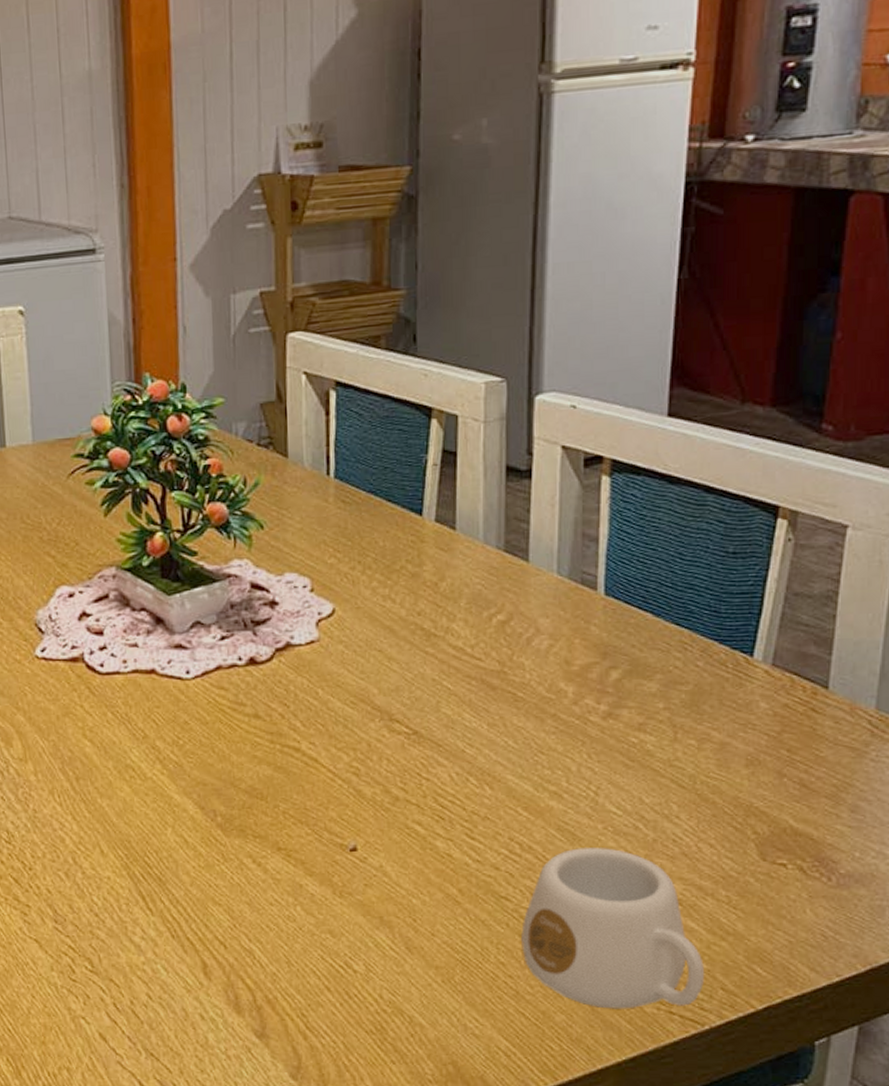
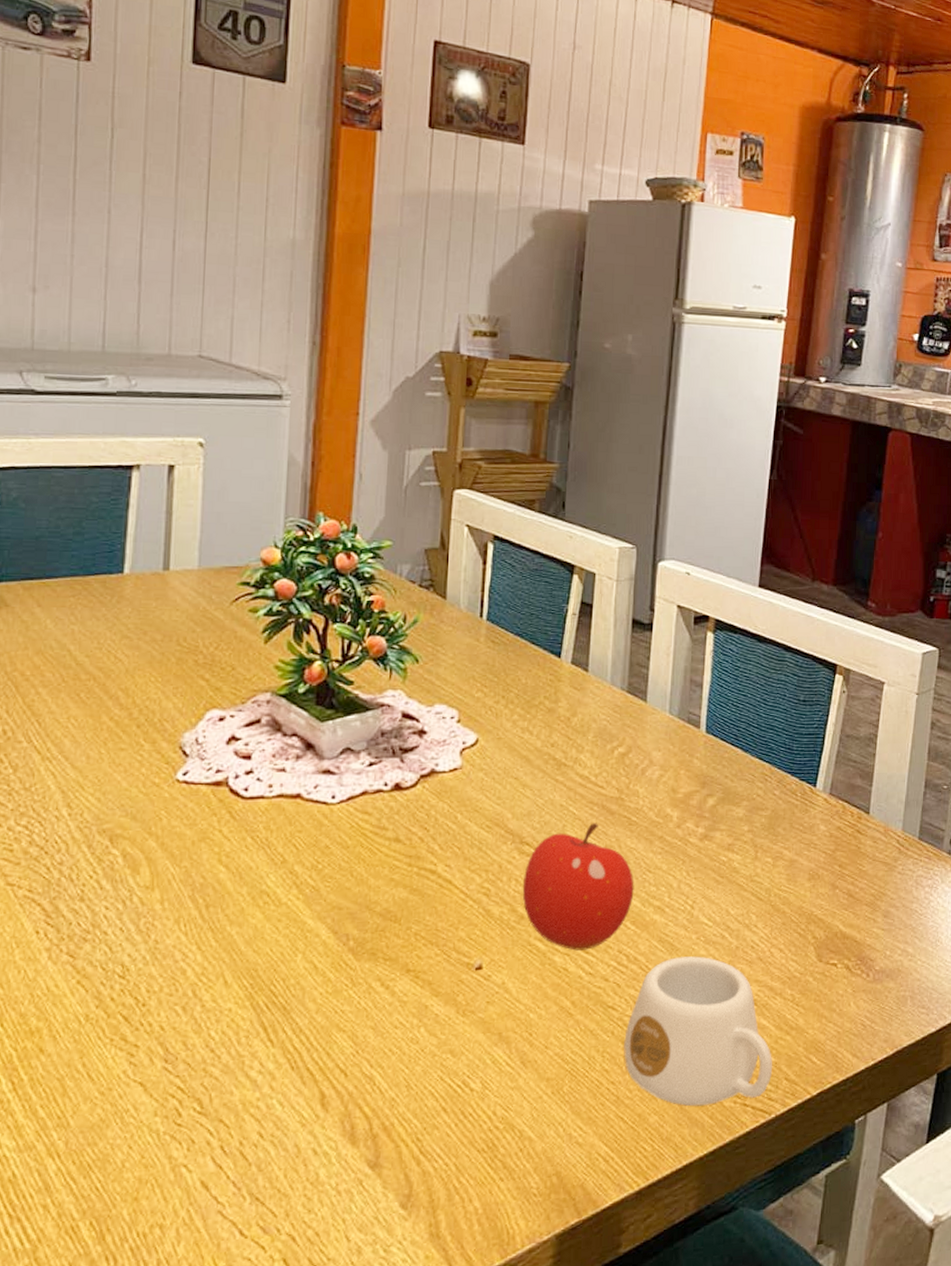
fruit: none [395,699,525,836] -> present [522,823,634,951]

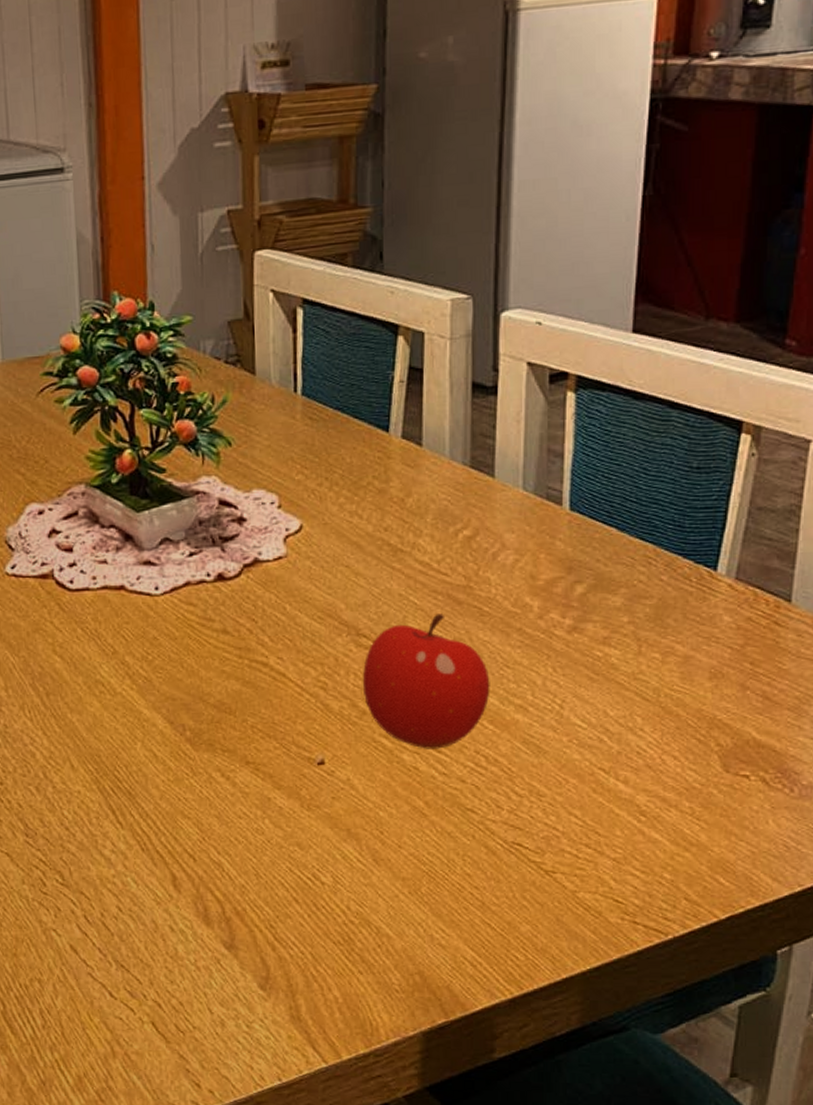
mug: present [624,956,773,1107] -> none [487,760,669,919]

